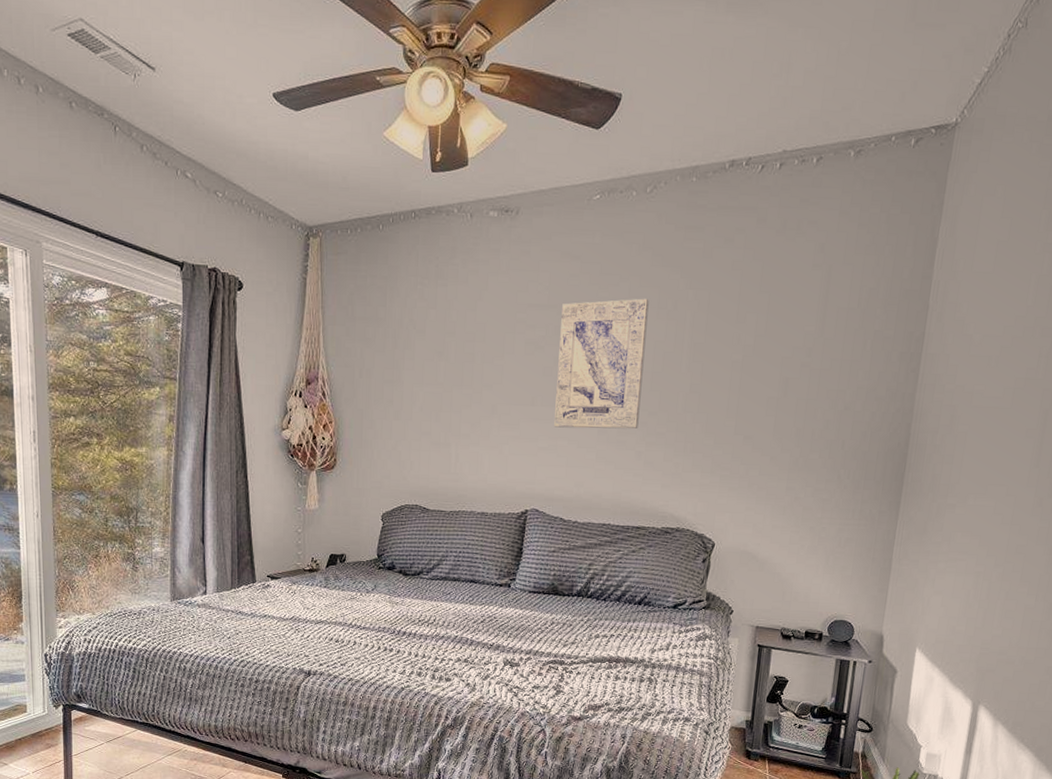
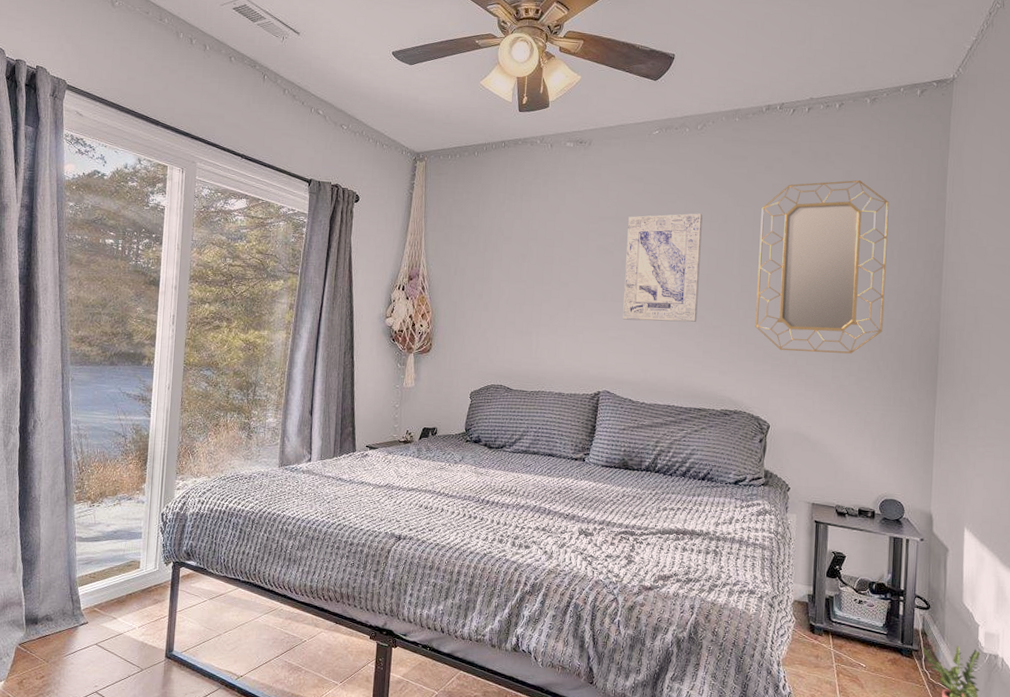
home mirror: none [703,255,867,462] -> present [755,180,890,354]

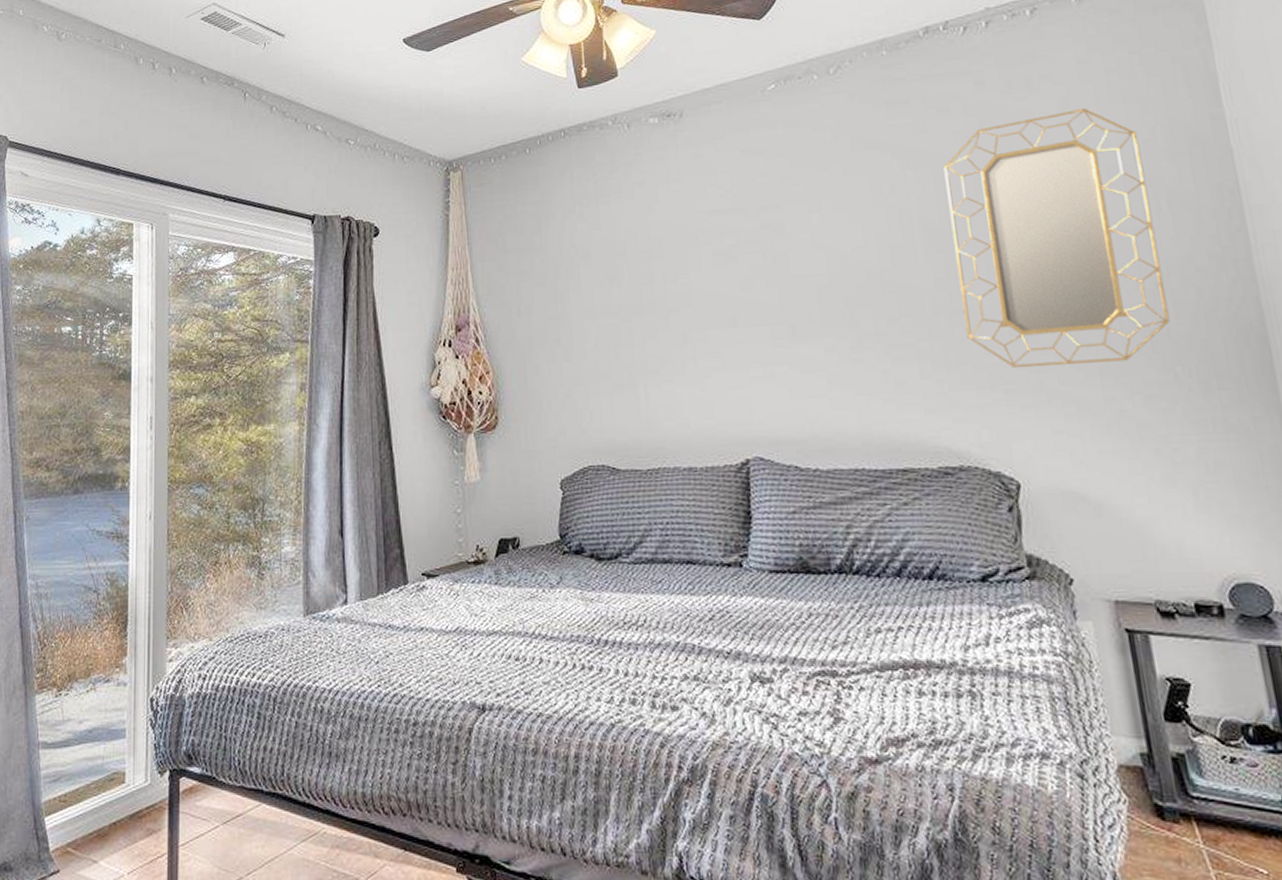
wall art: present [623,213,703,322] -> none [751,186,877,351]

